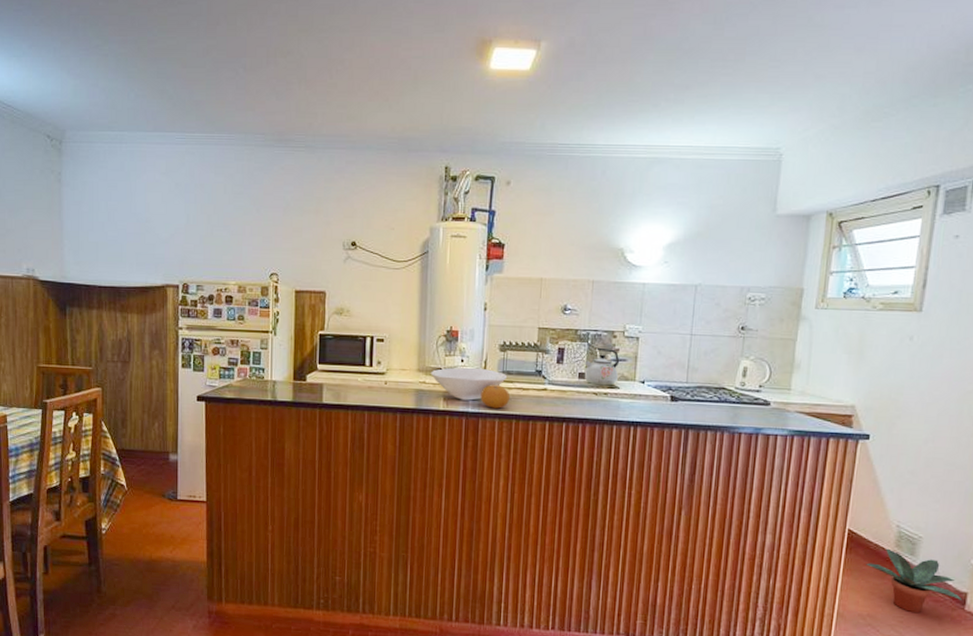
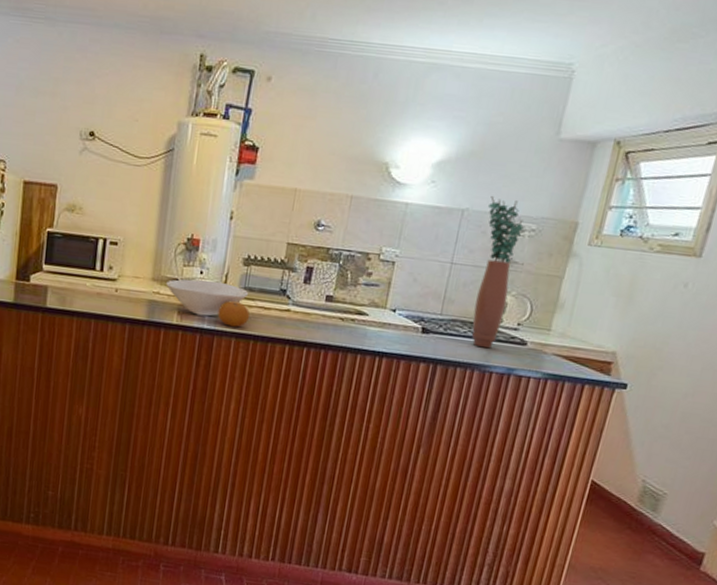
kettle: present [584,347,619,386] -> none [331,269,371,312]
vase: none [717,271,755,411] -> present [472,196,525,349]
potted plant: present [866,548,962,614] -> none [605,502,699,570]

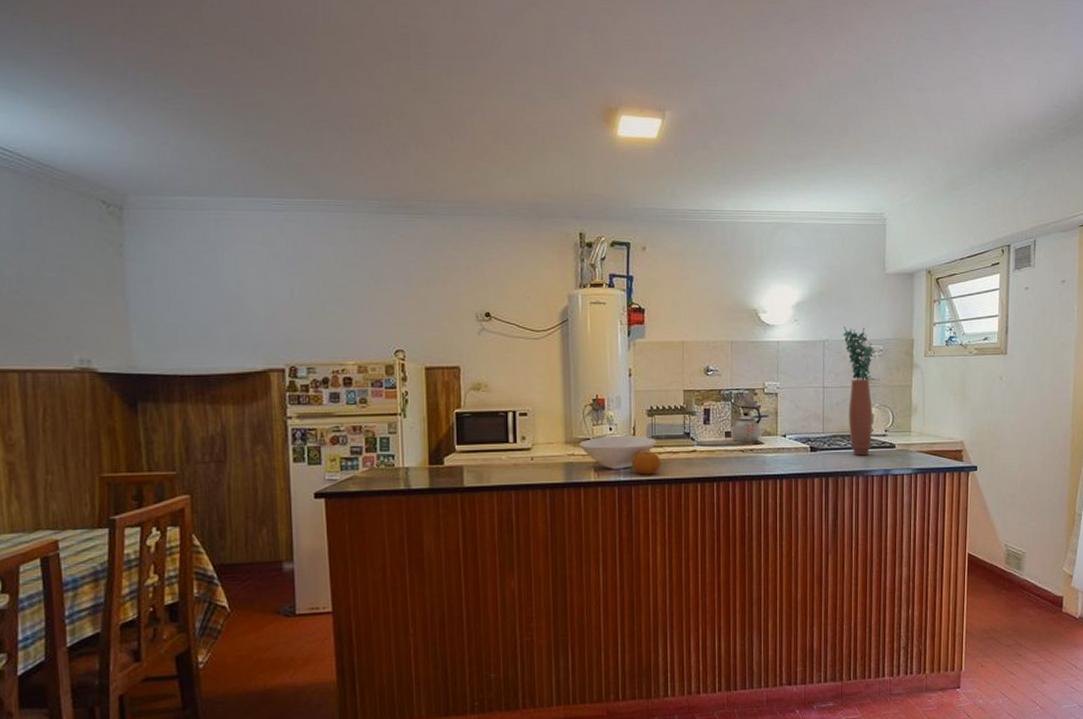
kettle: none [331,269,371,312] -> present [730,405,761,443]

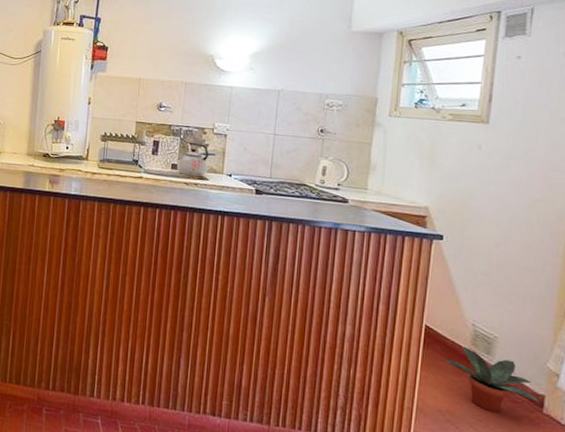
bowl: present [579,435,657,470] -> none [39,153,107,184]
fruit: present [631,451,661,475] -> none [82,171,110,193]
vase: present [842,327,875,456] -> none [298,79,333,207]
potted plant: none [984,566,1059,621] -> present [443,346,539,413]

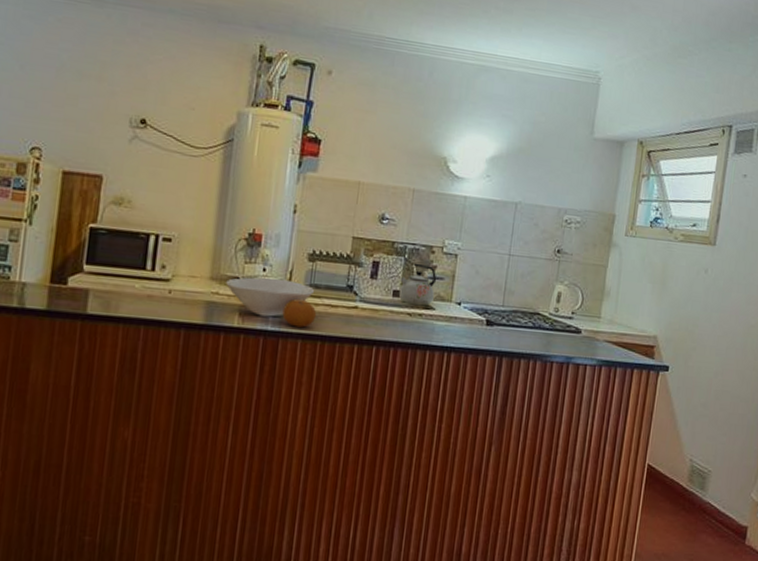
bowl: none [39,153,107,184] -> present [226,277,315,317]
fruit: none [82,171,110,193] -> present [282,299,317,328]
potted plant: present [443,346,539,413] -> none [662,483,743,550]

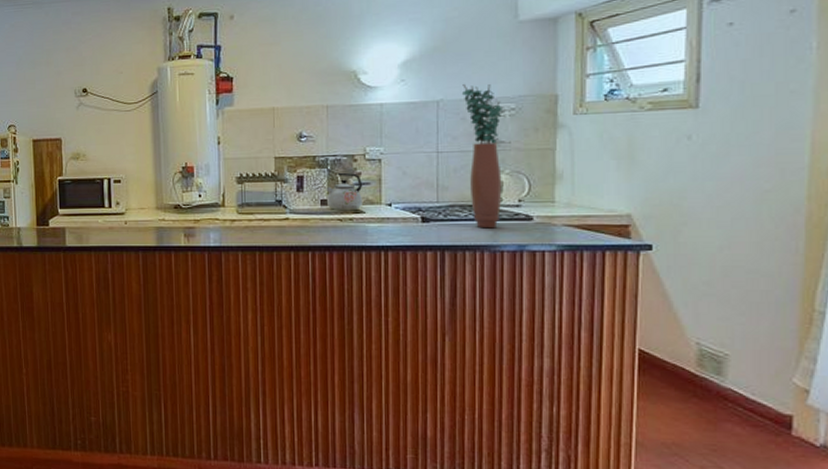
bowl: present [226,277,315,317] -> none [170,201,247,235]
fruit: present [282,299,317,328] -> none [221,218,252,241]
vase: none [532,190,571,339] -> present [461,84,504,229]

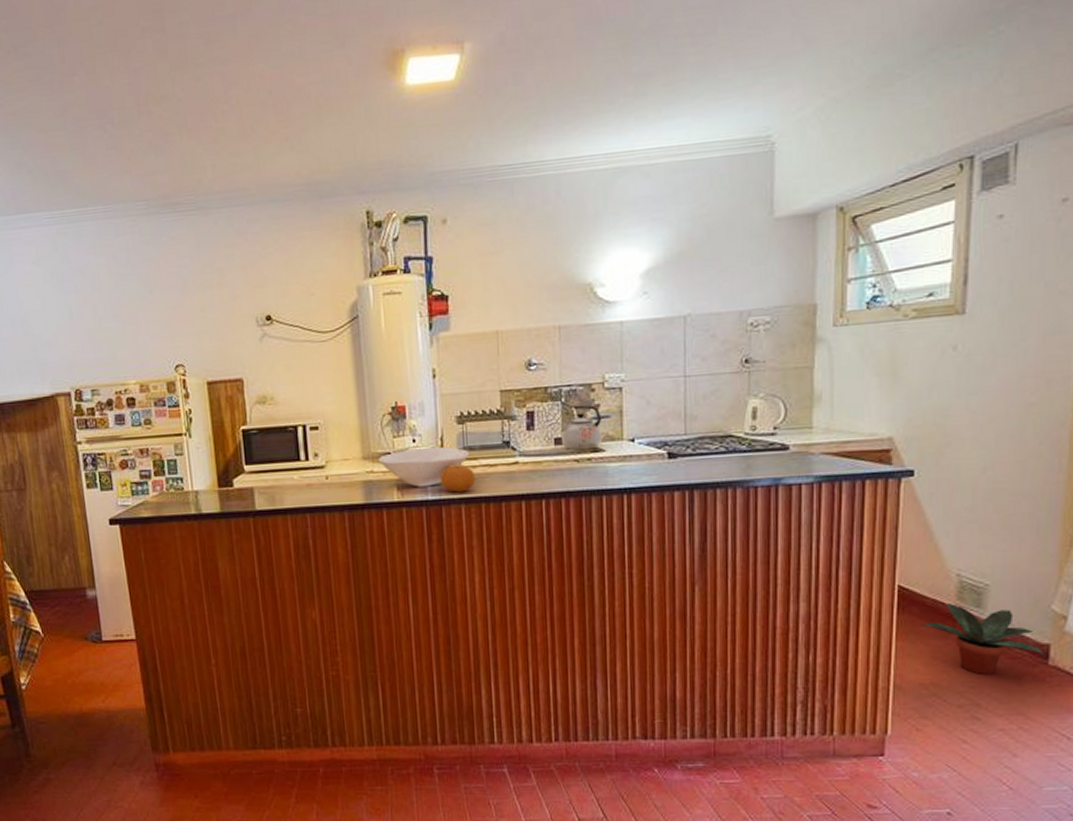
bowl: none [170,201,247,235] -> present [378,446,470,487]
fruit: none [221,218,252,241] -> present [440,464,476,493]
vase: present [461,84,504,229] -> none [711,294,758,462]
potted plant: none [664,368,786,441] -> present [923,602,1043,676]

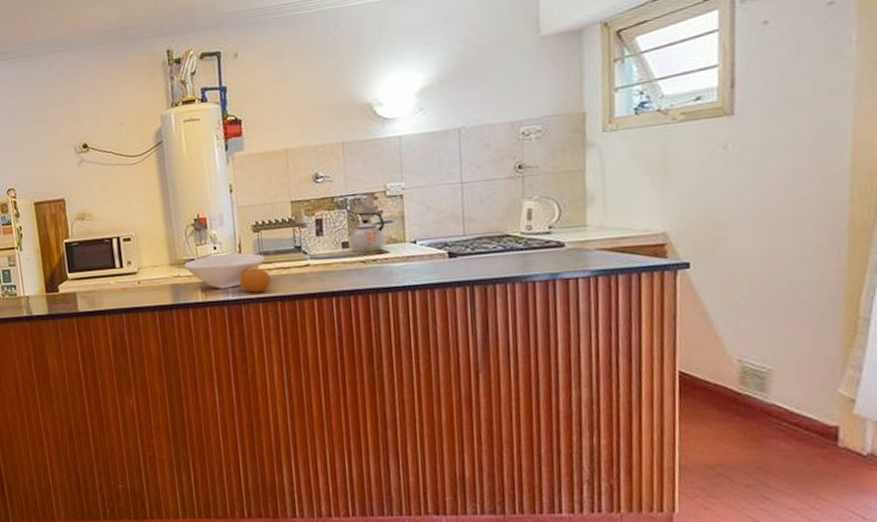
potted plant: present [923,602,1043,676] -> none [706,387,832,457]

